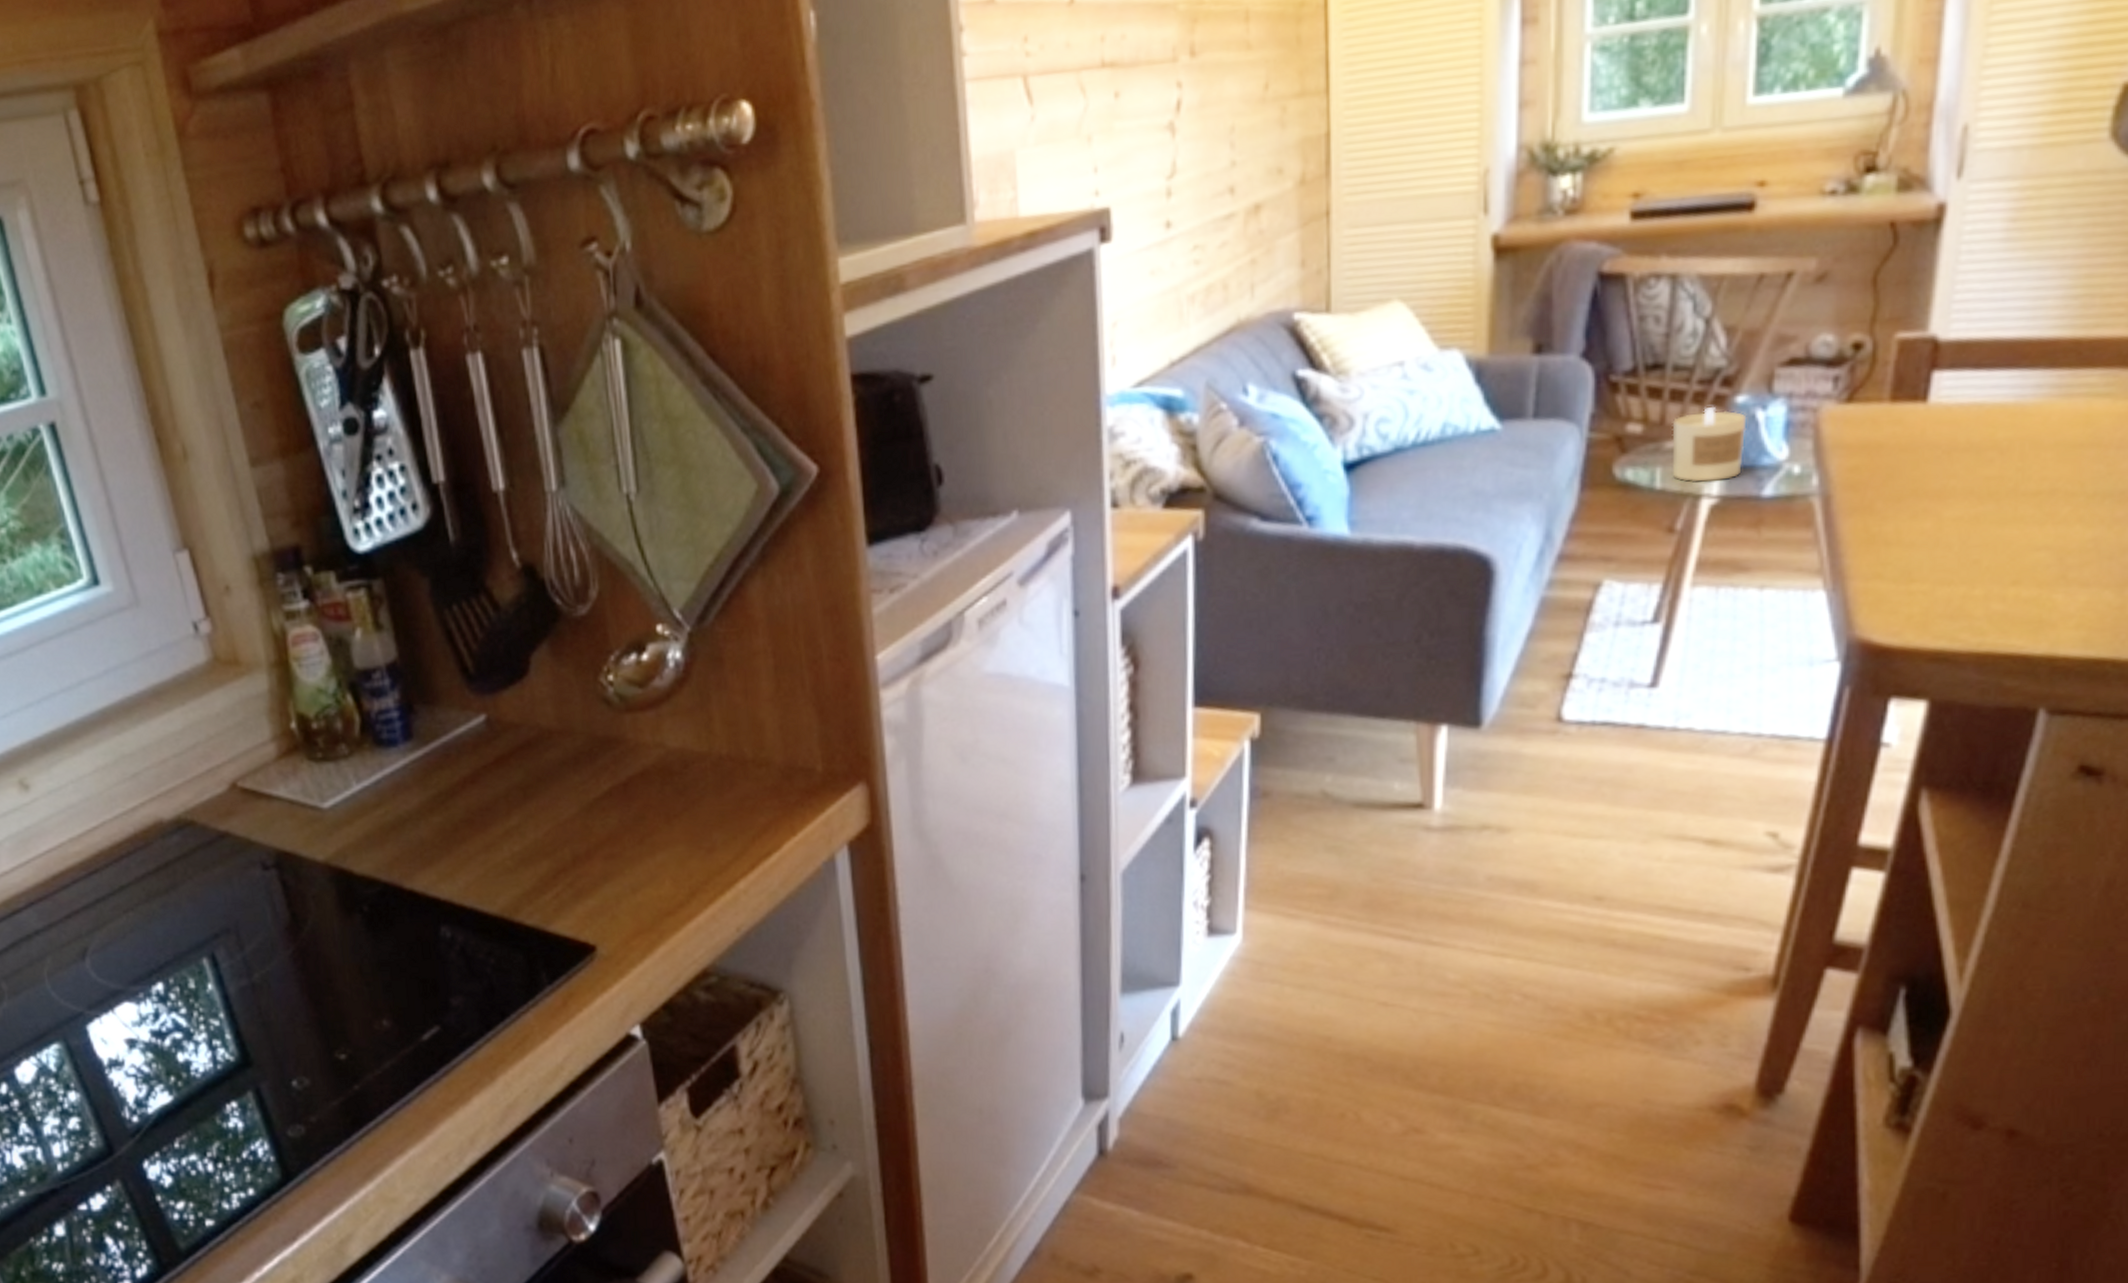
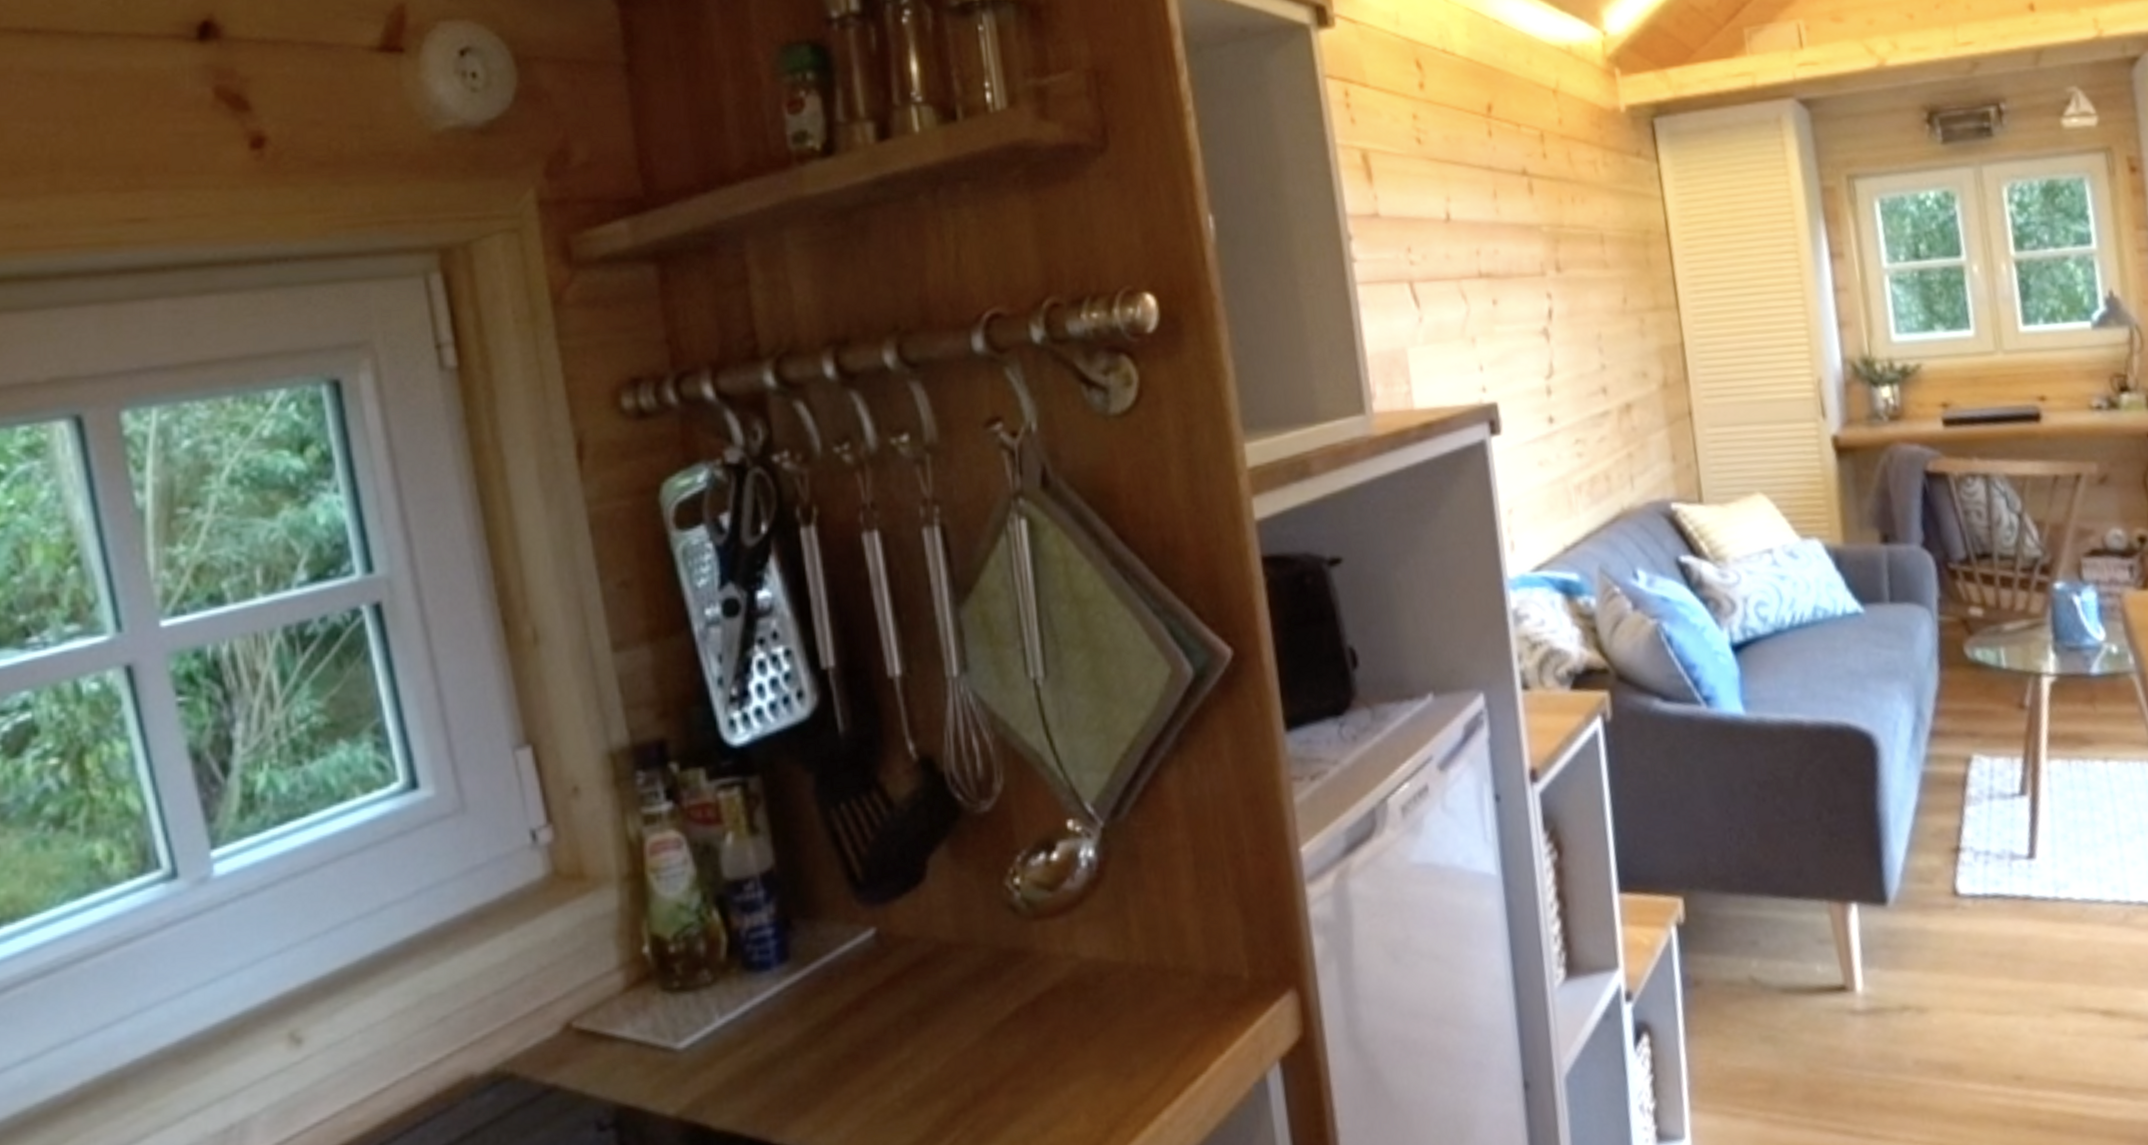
candle: present [1672,407,1747,483] -> none [2006,593,2070,662]

